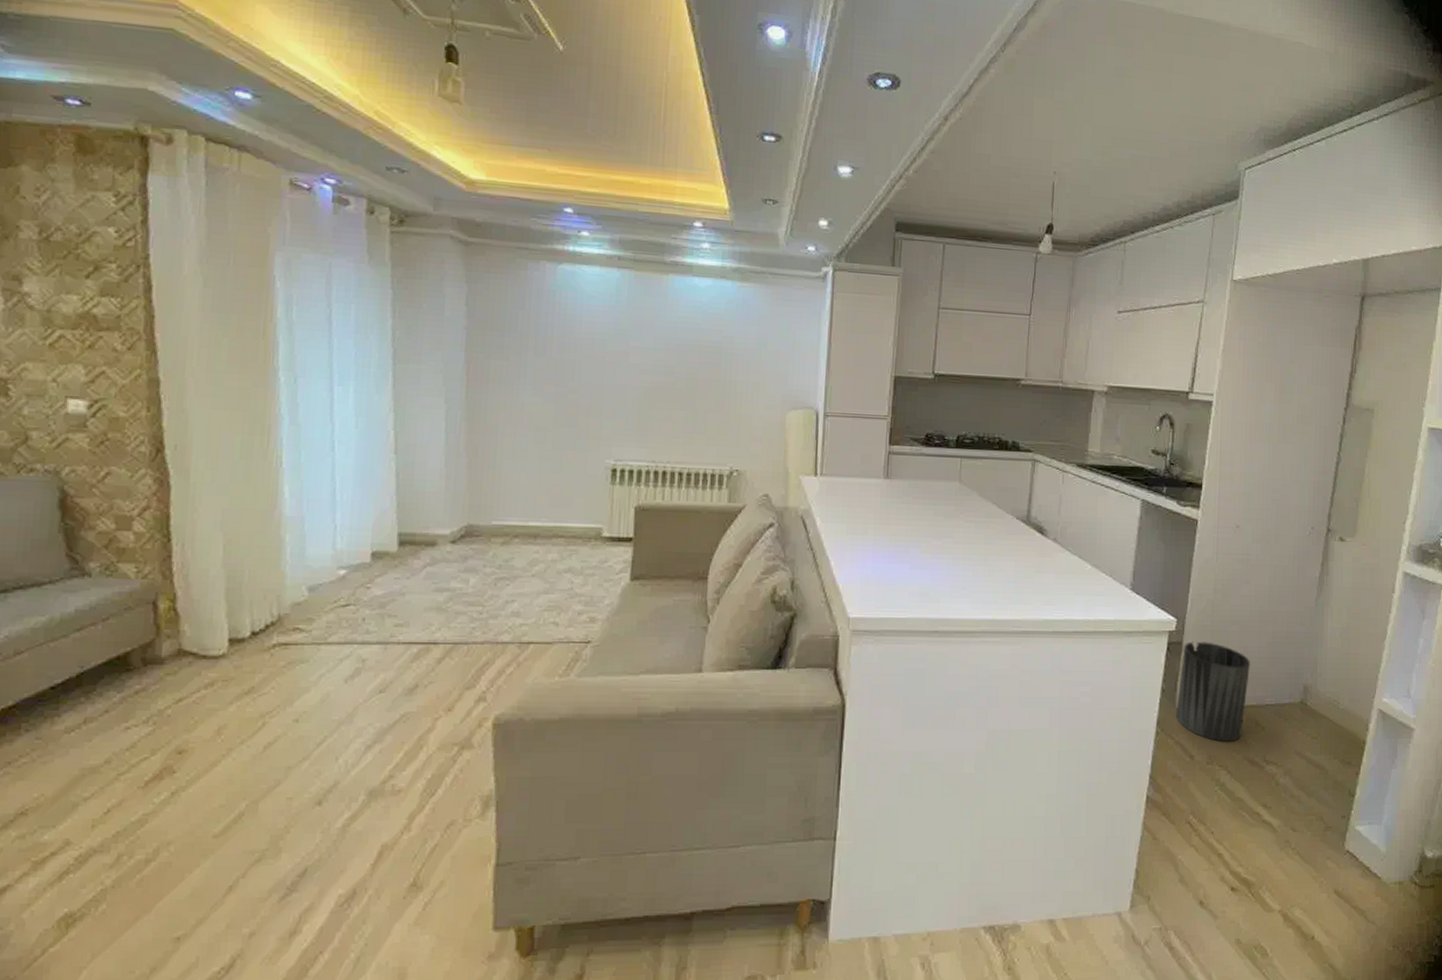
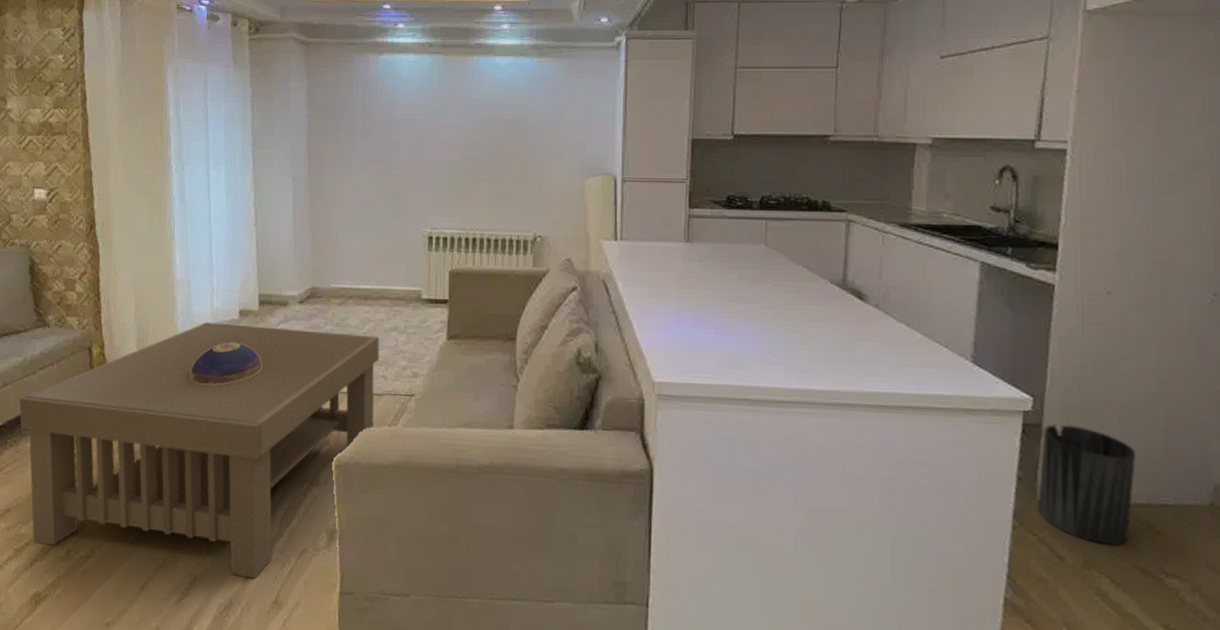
coffee table: none [41,567,551,862] -> present [19,322,380,579]
decorative bowl: none [302,590,401,641] -> present [190,343,262,385]

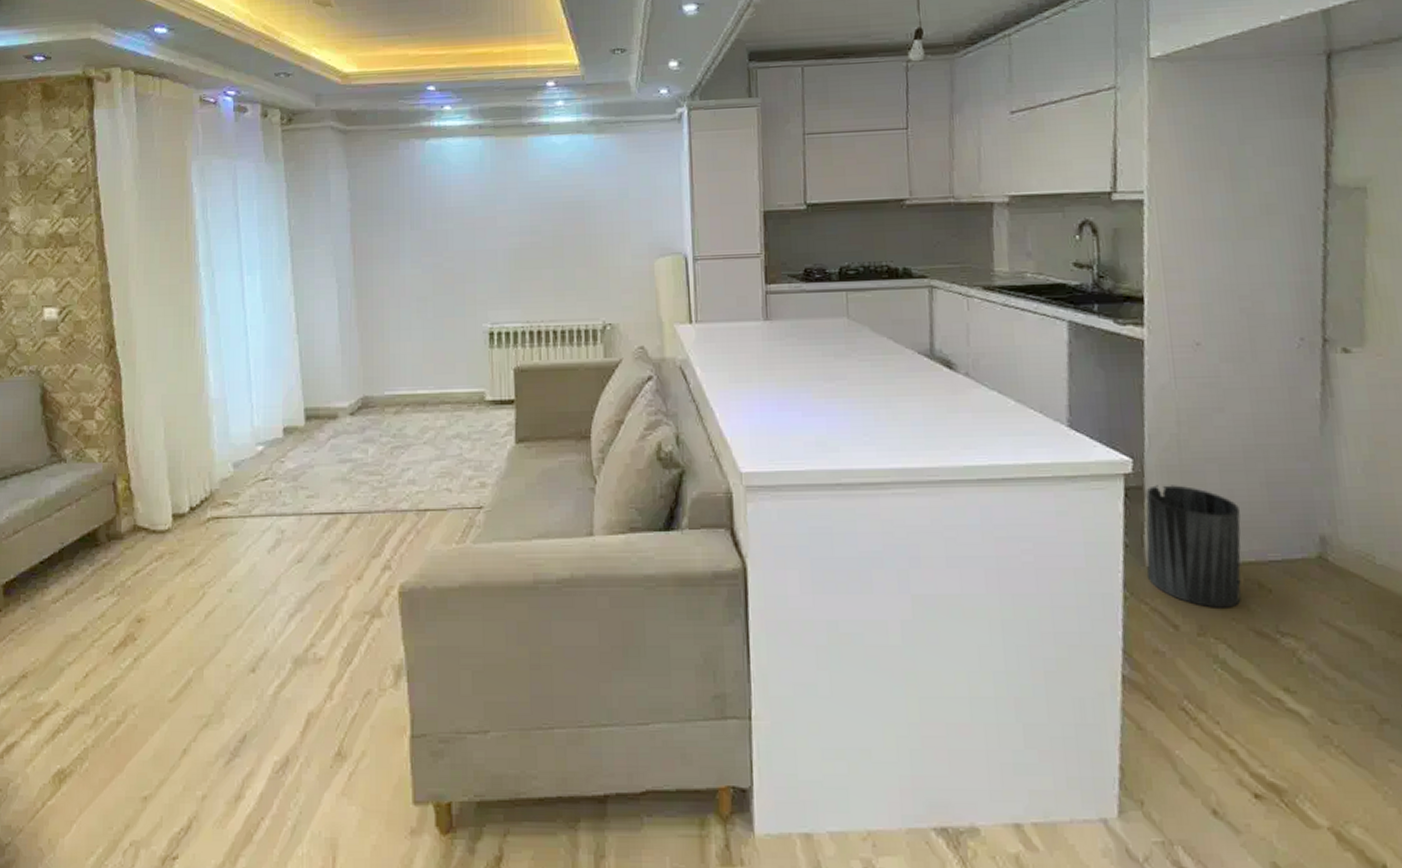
coffee table: present [19,322,380,579] -> none [34,443,442,730]
decorative bowl: present [190,343,262,385] -> none [230,464,311,514]

